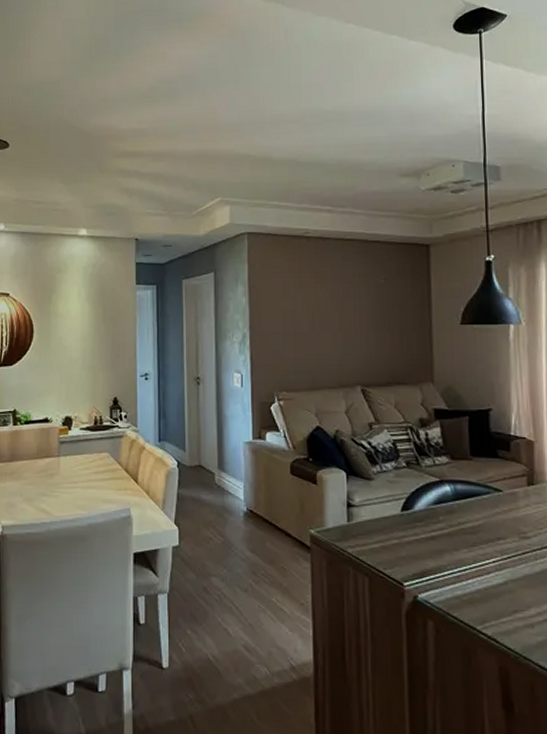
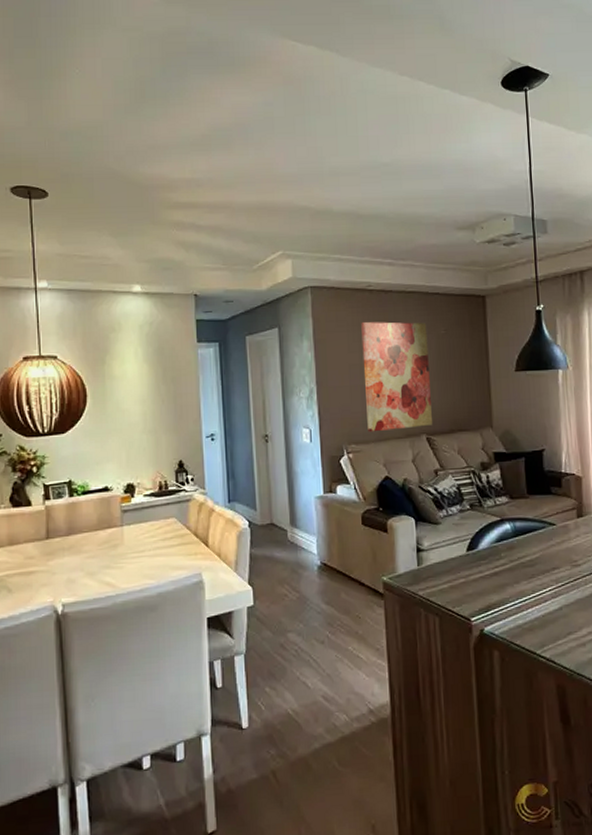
wall art: none [297,268,368,380] -> present [361,321,432,432]

